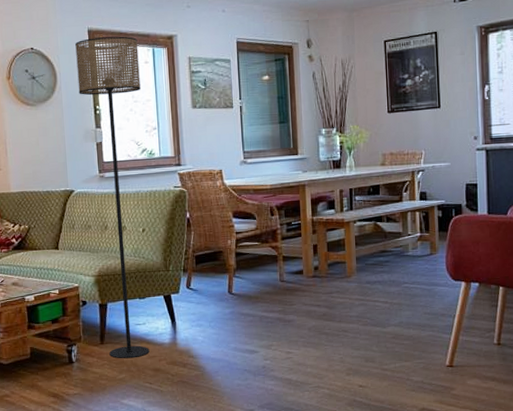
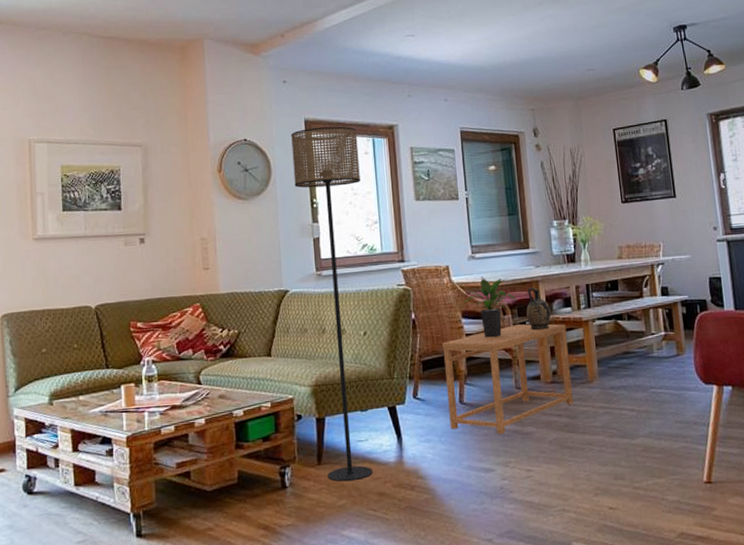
side table: none [214,224,332,321] -> present [442,324,574,434]
potted plant: none [233,179,284,236] -> present [461,275,517,338]
ceramic jug: none [292,190,316,230] -> present [526,287,552,330]

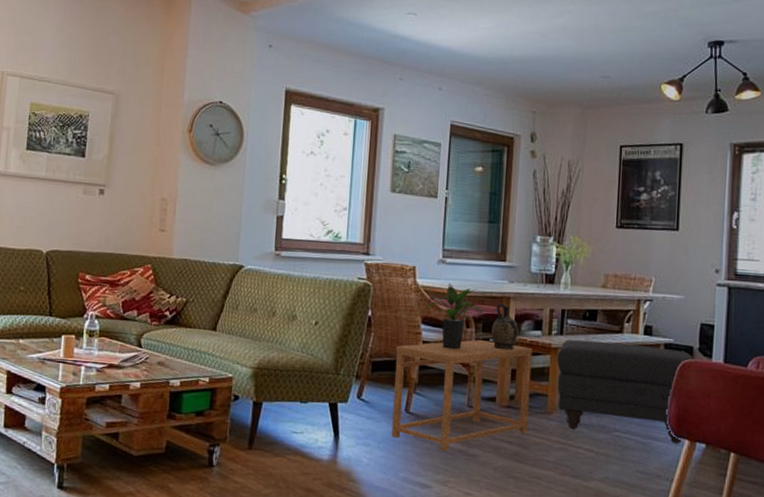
floor lamp: present [291,126,373,482] -> none [256,99,339,472]
ottoman: none [589,305,711,393] -> present [557,339,696,444]

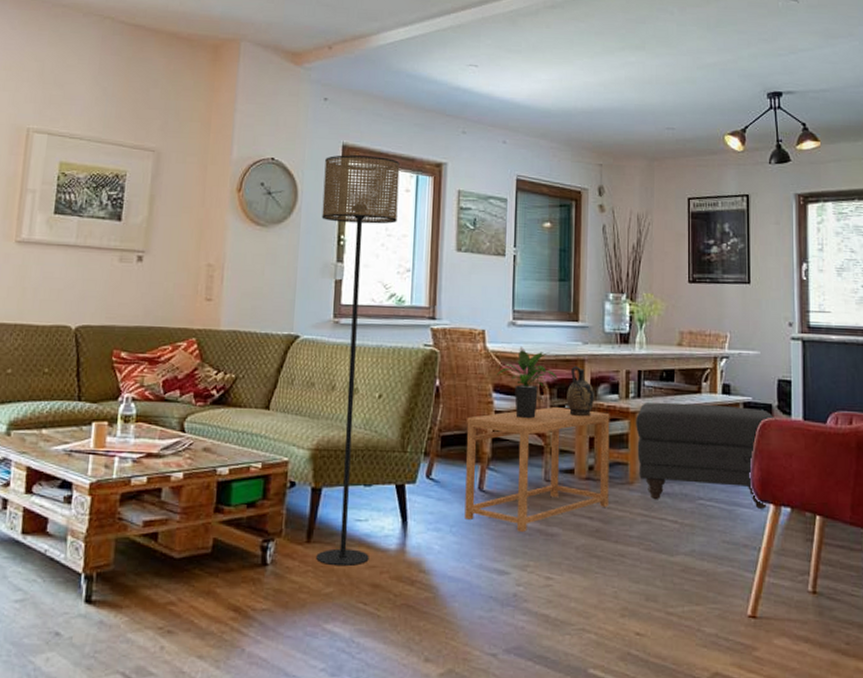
floor lamp: none [256,99,339,472] -> present [316,155,400,567]

